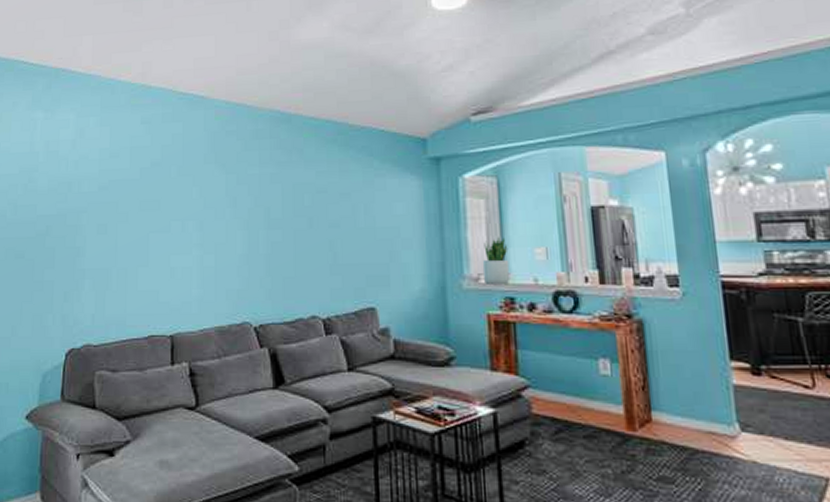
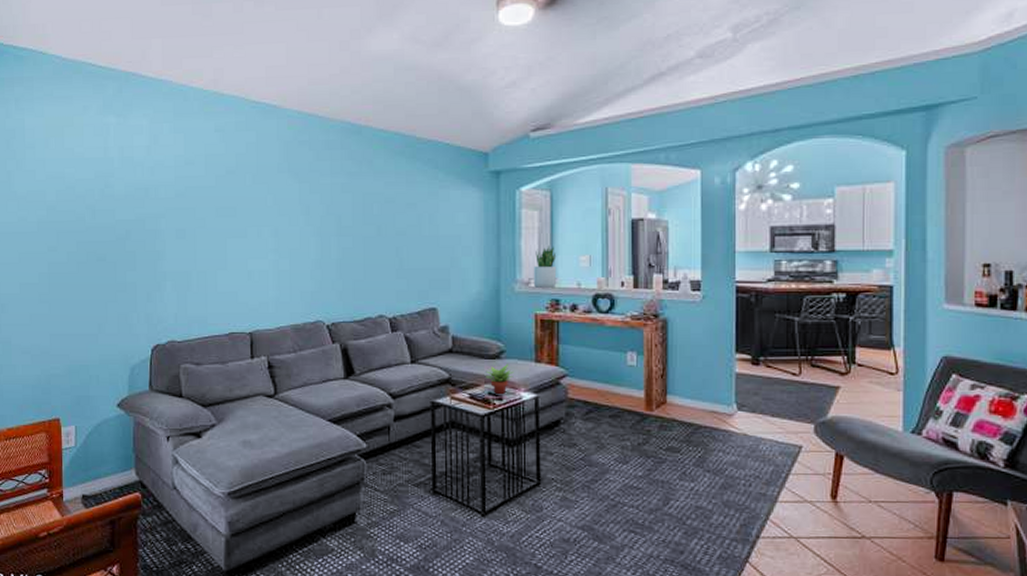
succulent plant: none [434,372,467,410] -> present [486,364,514,395]

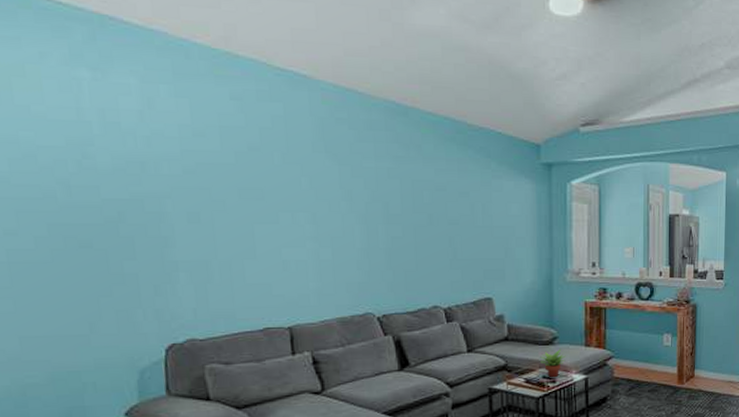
planter: present [533,246,557,289] -> none [583,238,604,279]

